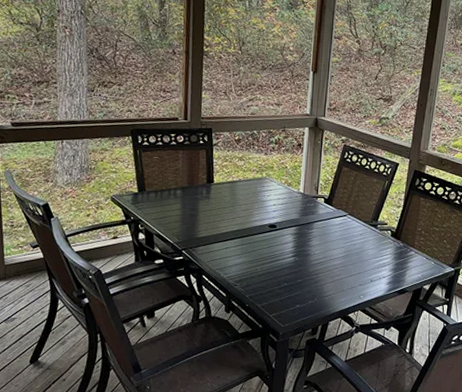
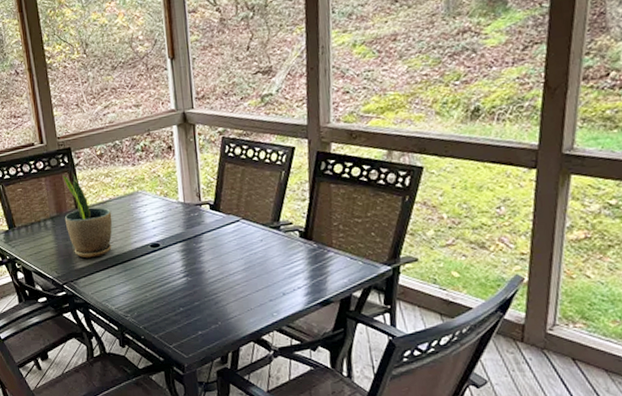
potted plant: none [194,151,239,230] -> present [62,173,113,258]

